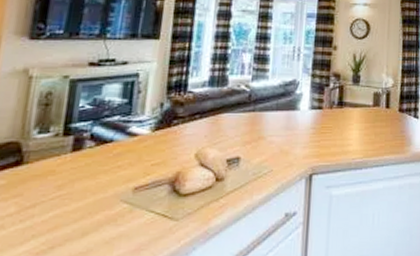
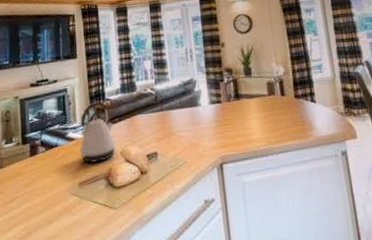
kettle: none [141,94,192,165] -> present [79,102,116,163]

